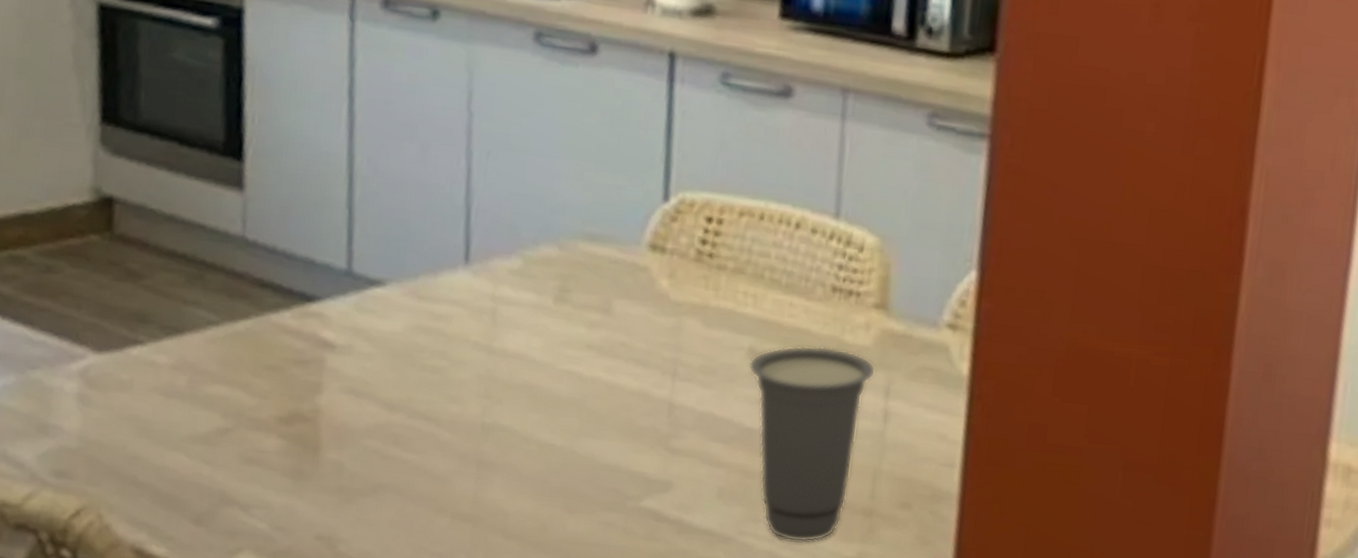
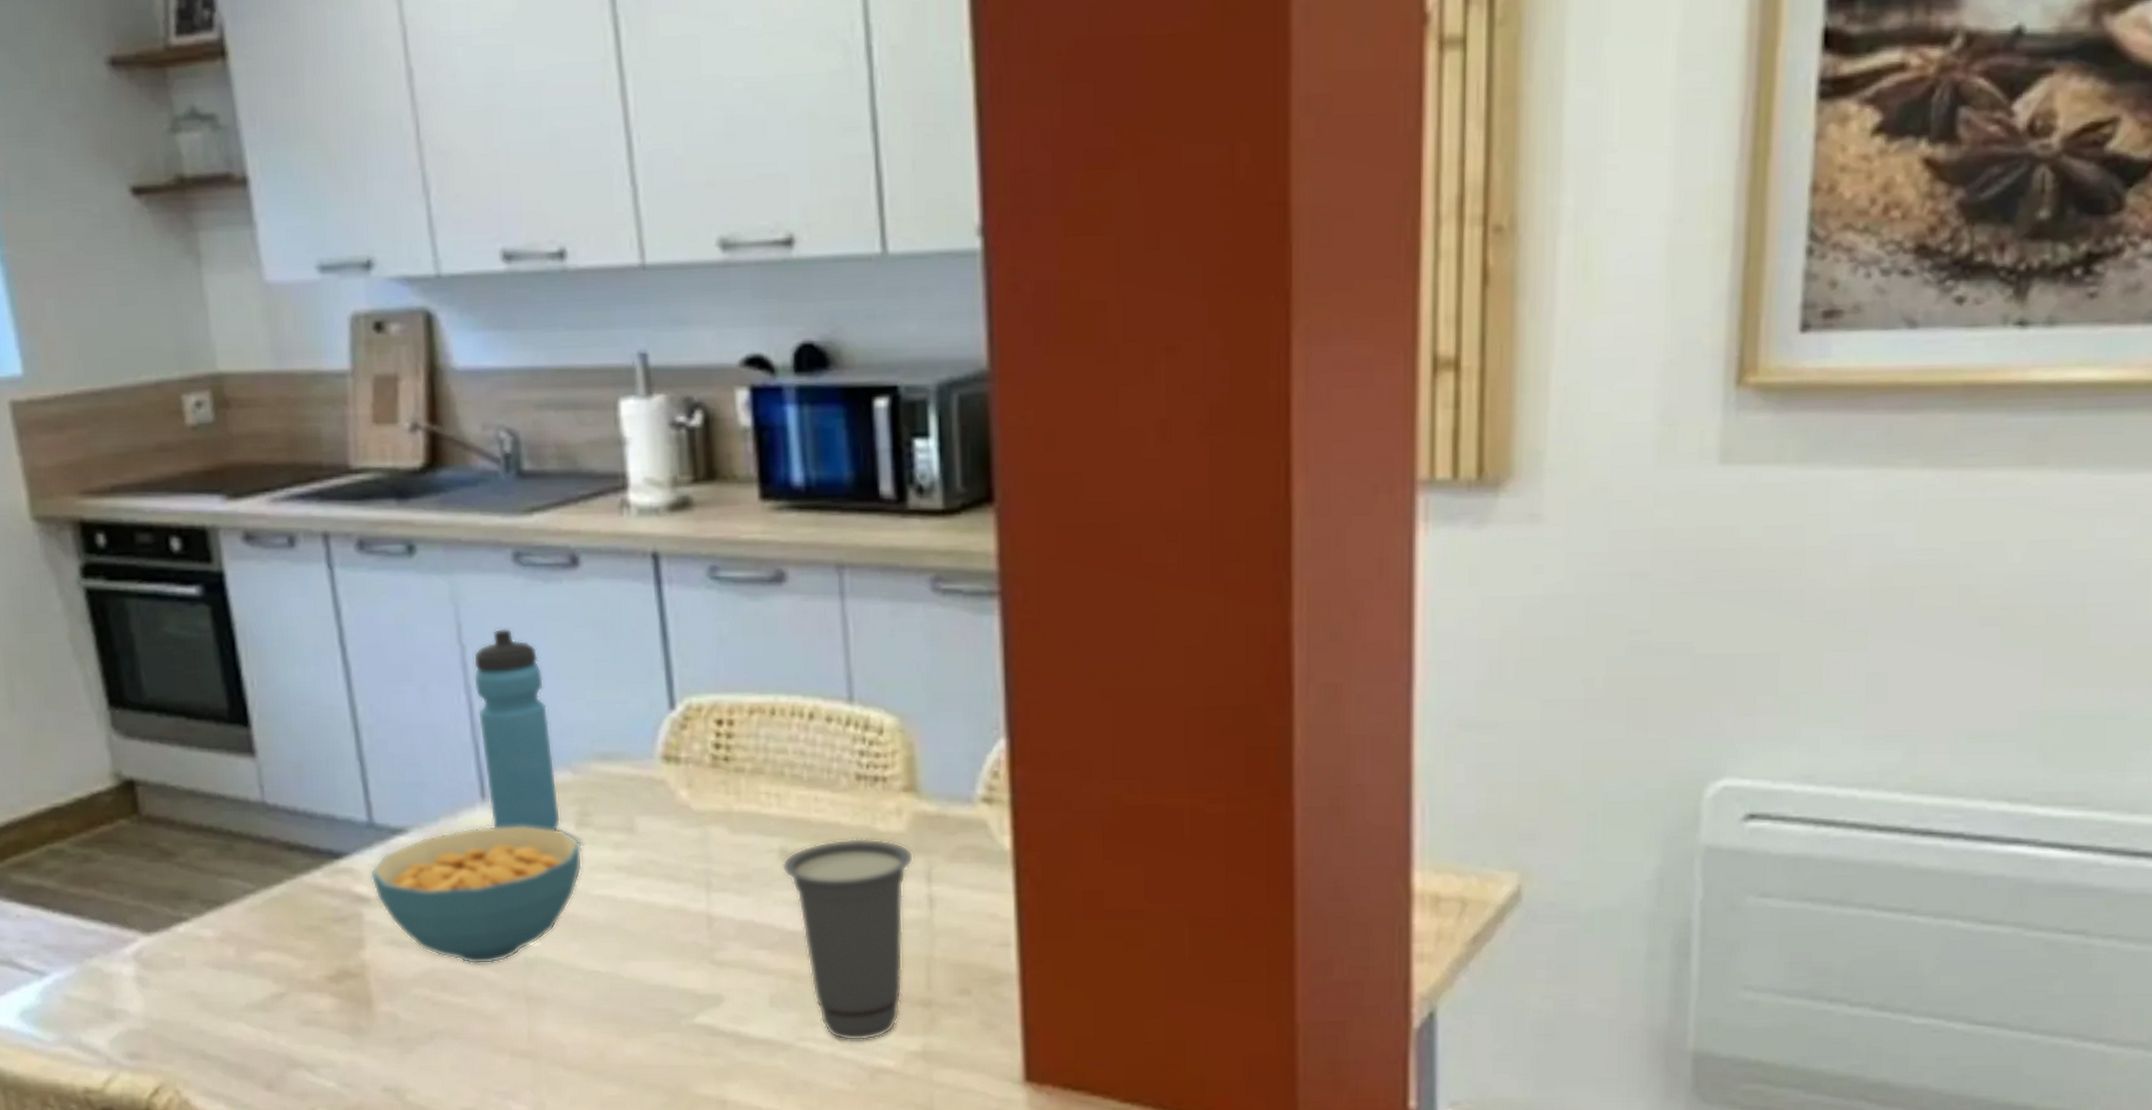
cereal bowl: none [339,288,558,425] -> present [369,825,583,965]
water bottle: none [471,101,545,302] -> present [473,628,561,830]

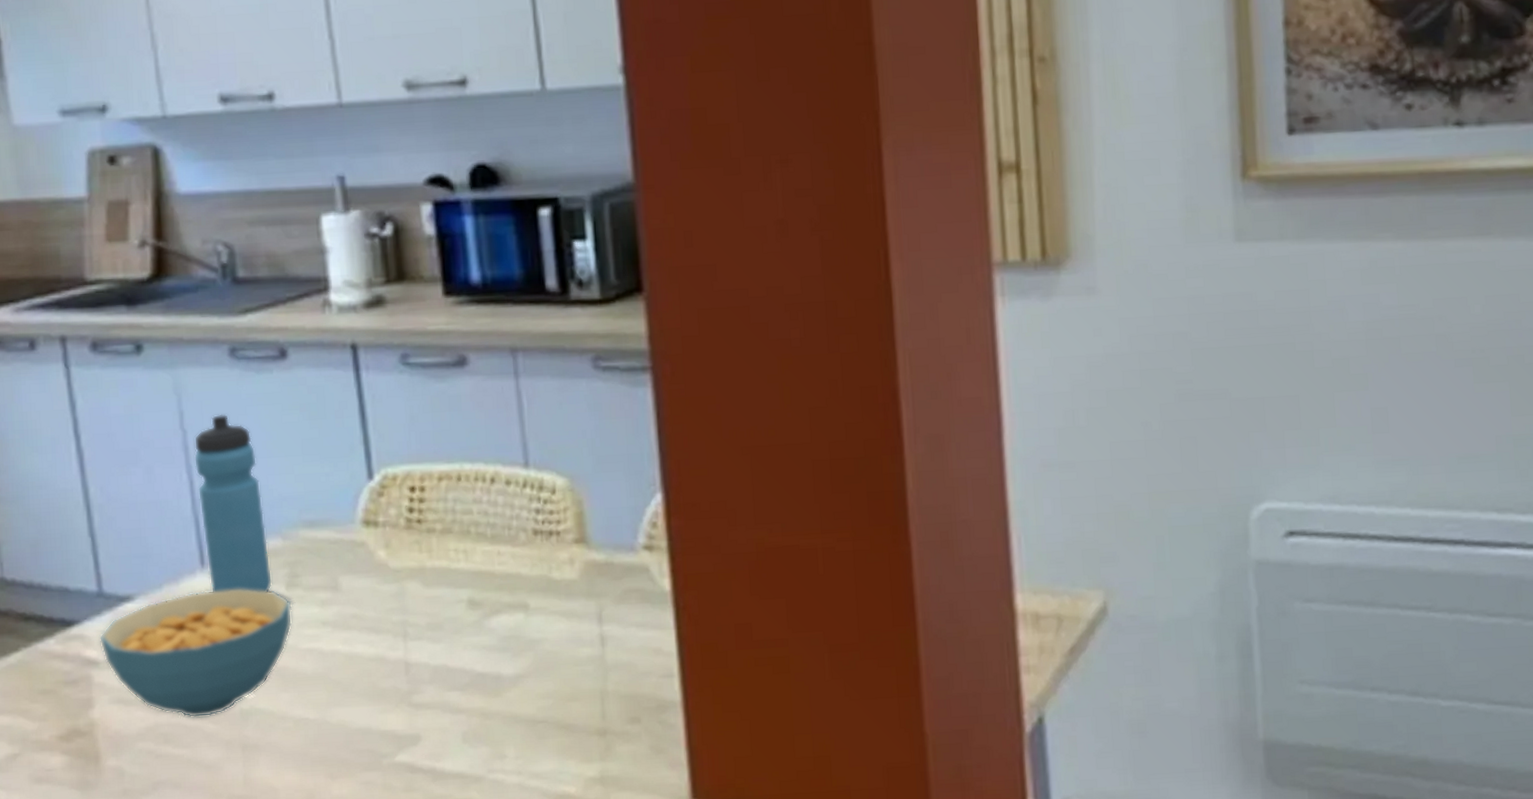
cup: present [782,838,914,1042] -> none [470,586,587,771]

